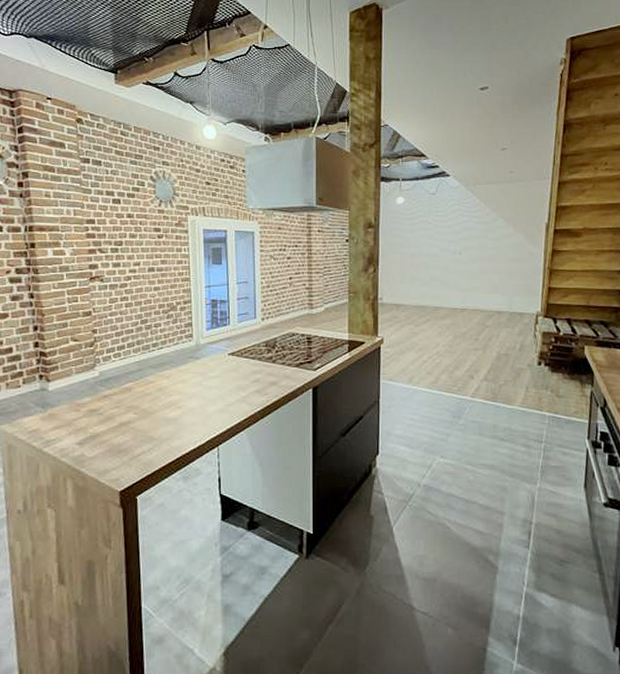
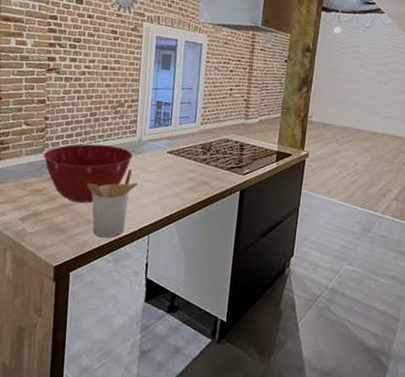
mixing bowl: none [96,354,191,420] -> present [43,144,133,203]
utensil holder: none [146,376,201,455] -> present [88,169,138,238]

